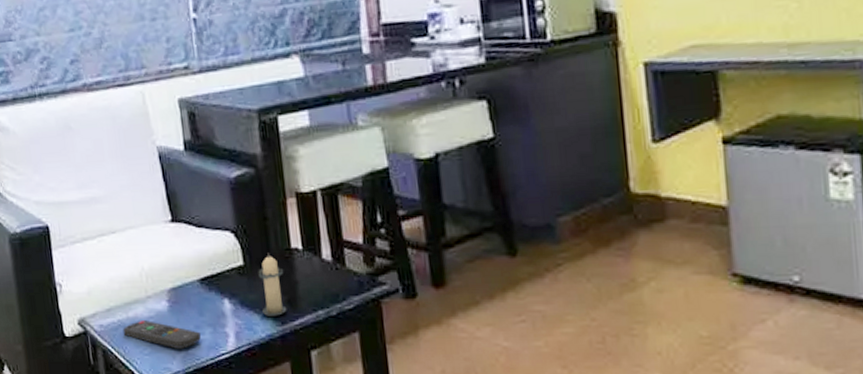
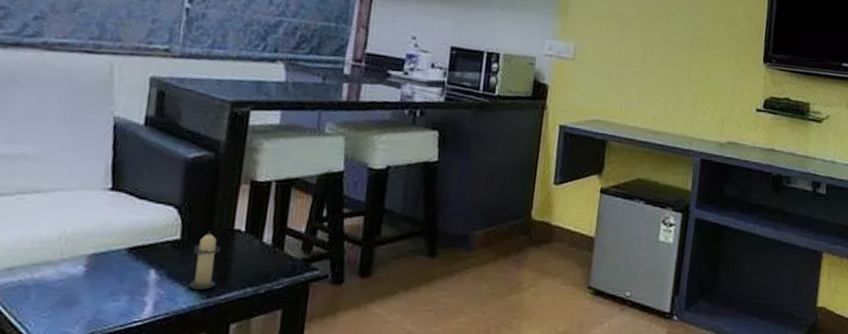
remote control: present [122,320,201,349] -> none [21,283,115,314]

